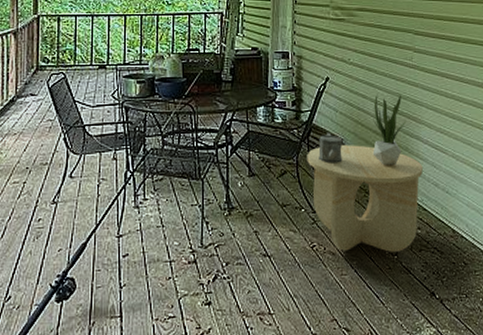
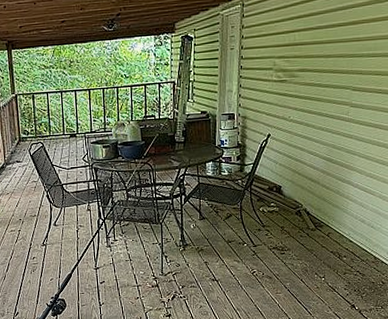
side table: present [307,145,423,252] -> none [249,190,351,275]
watering can: present [318,132,343,164] -> none [259,181,281,207]
potted plant: present [372,94,407,166] -> none [307,146,340,207]

